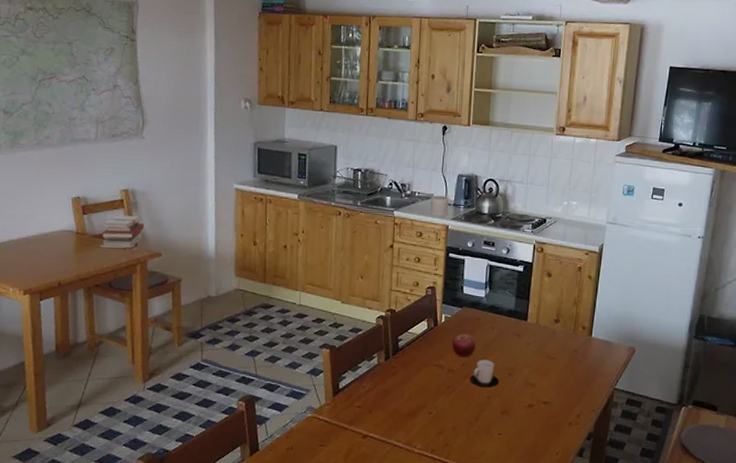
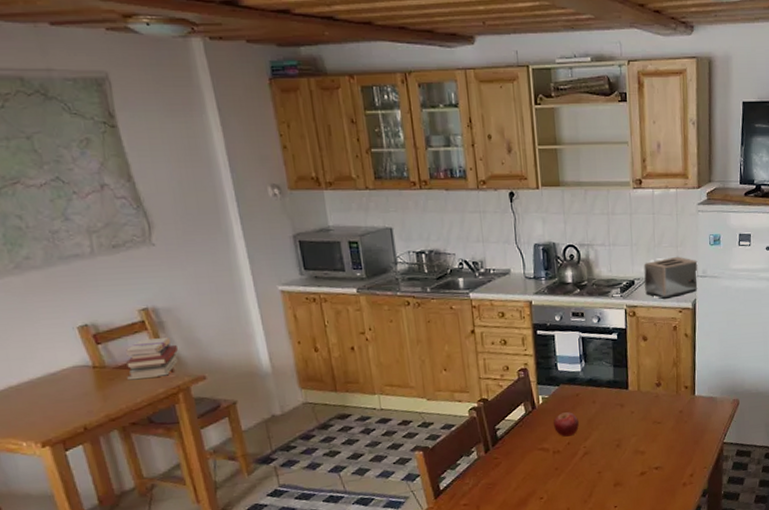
mug: present [430,195,453,218] -> none [508,269,533,294]
cup: present [470,359,499,388] -> none [577,435,608,463]
toaster: none [555,201,609,241] -> present [644,256,698,300]

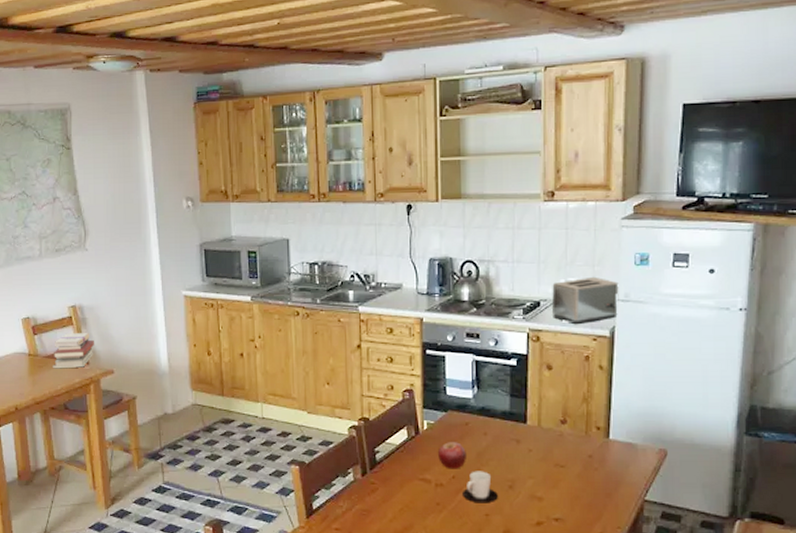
cup: none [577,435,608,463] -> present [463,471,498,503]

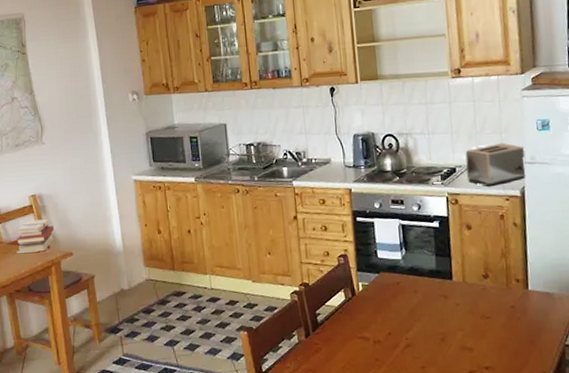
fruit: present [438,442,466,469] -> none [374,301,400,326]
cup: present [463,471,498,503] -> none [399,326,432,357]

